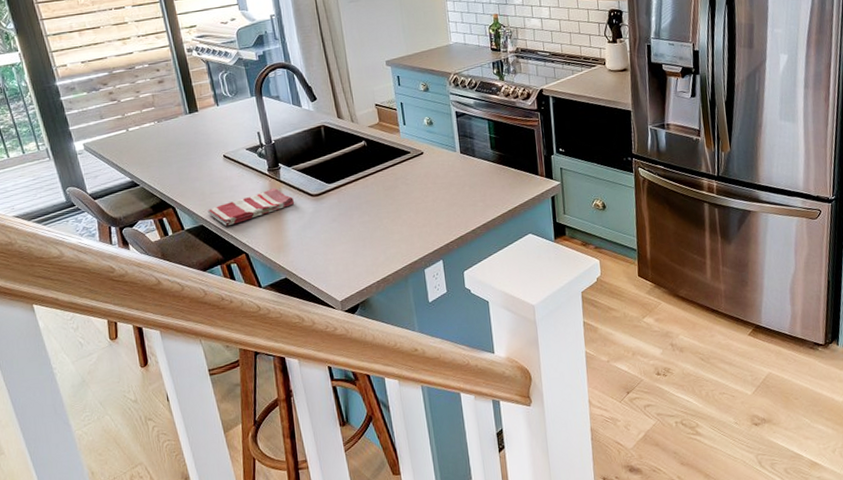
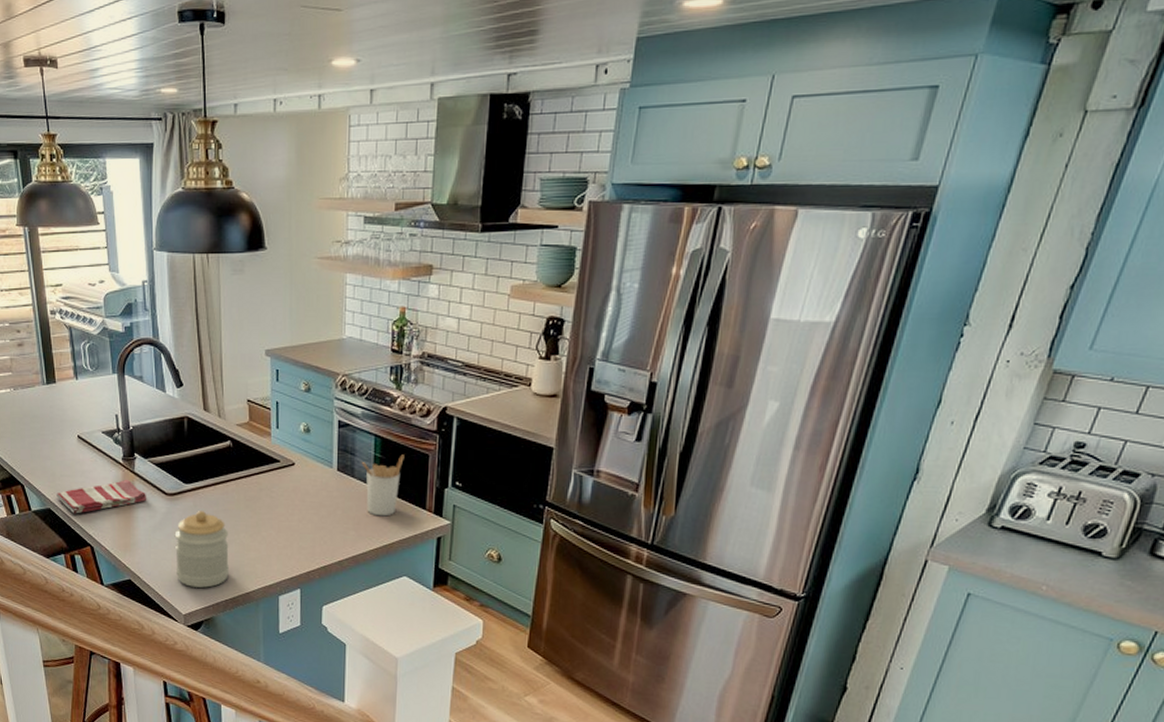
jar: none [323,205,377,275] -> present [174,511,229,588]
utensil holder: none [480,132,515,187] -> present [361,455,404,517]

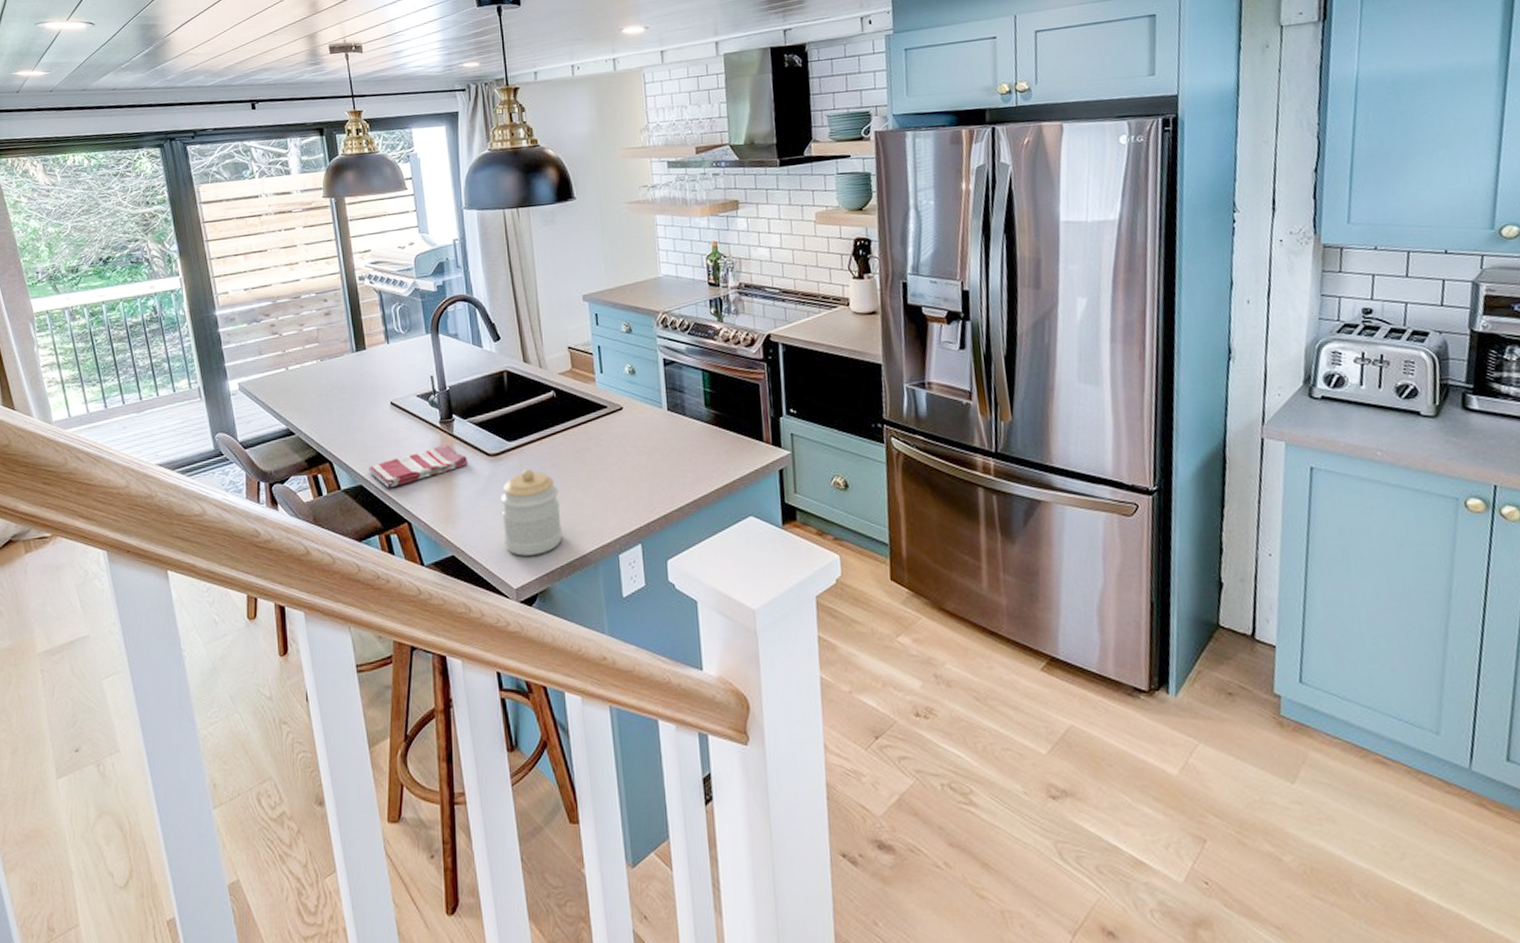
utensil holder: present [361,455,404,517] -> none [691,387,735,454]

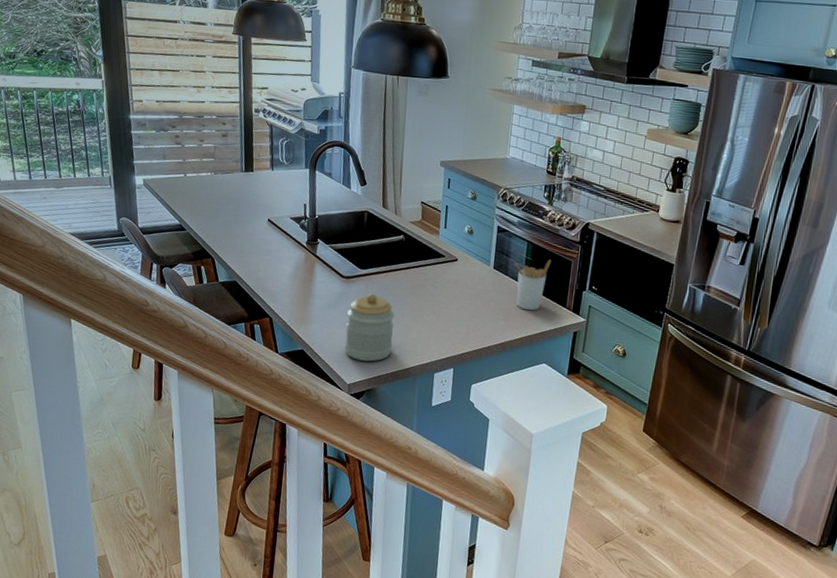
dish towel: present [369,443,469,488] -> none [243,260,326,288]
utensil holder: none [691,387,735,454] -> present [514,259,551,311]

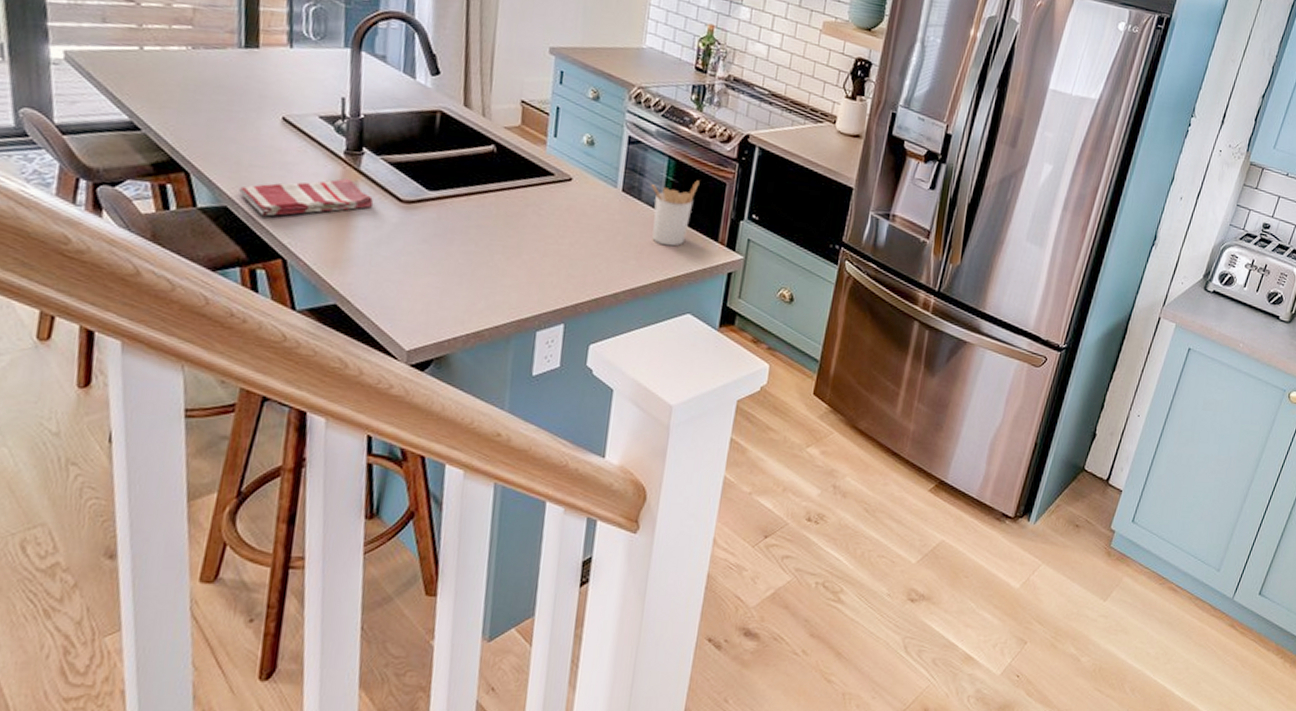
dish towel: none [243,260,326,288] -> present [239,177,374,217]
jar: present [345,294,395,362] -> none [403,224,479,319]

